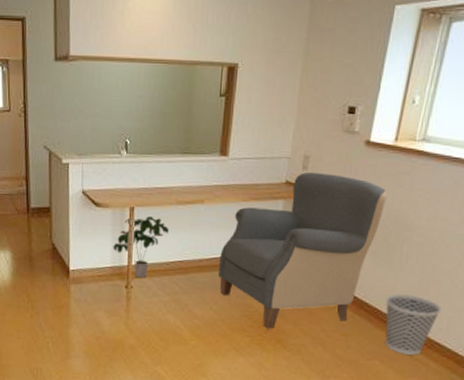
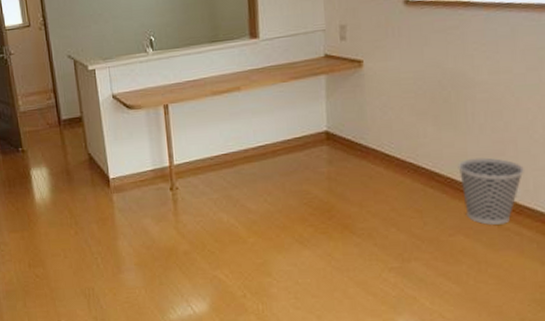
potted plant: present [113,216,169,279] -> none [151,112,208,178]
chair: present [219,172,387,329] -> none [266,40,438,215]

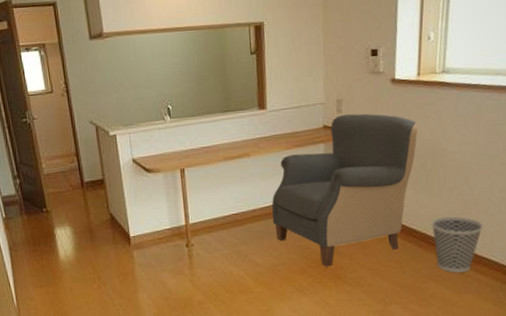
chair: none [266,40,438,215] -> present [272,113,418,267]

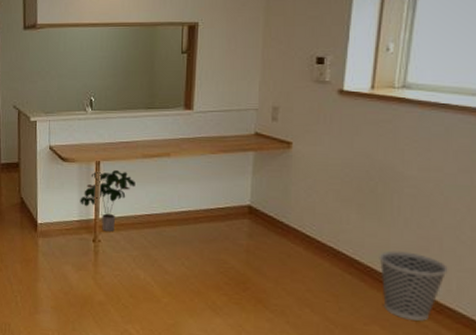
potted plant: none [169,175,220,236] -> present [80,170,135,232]
chair: present [272,113,418,267] -> none [189,124,368,288]

